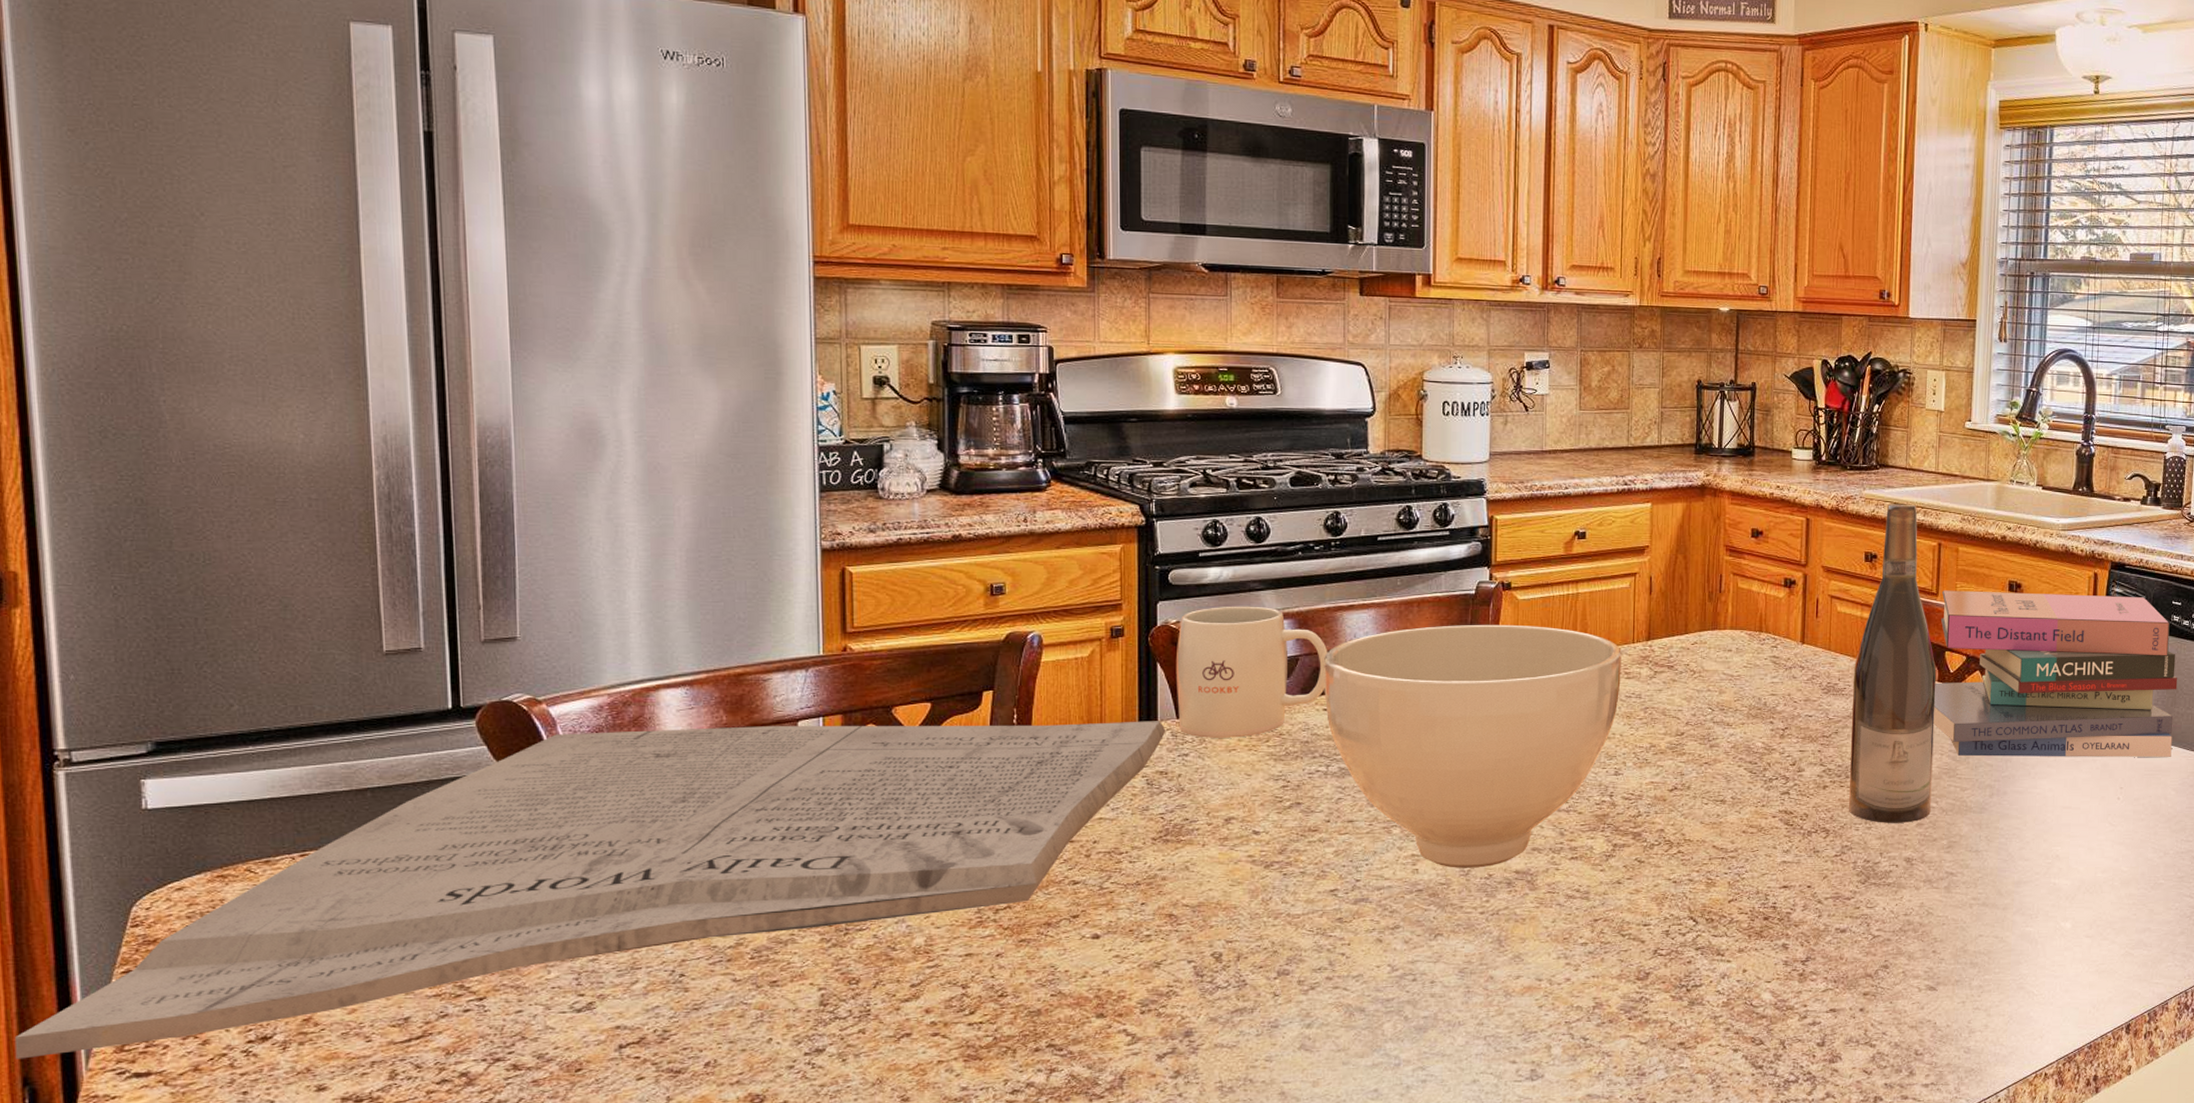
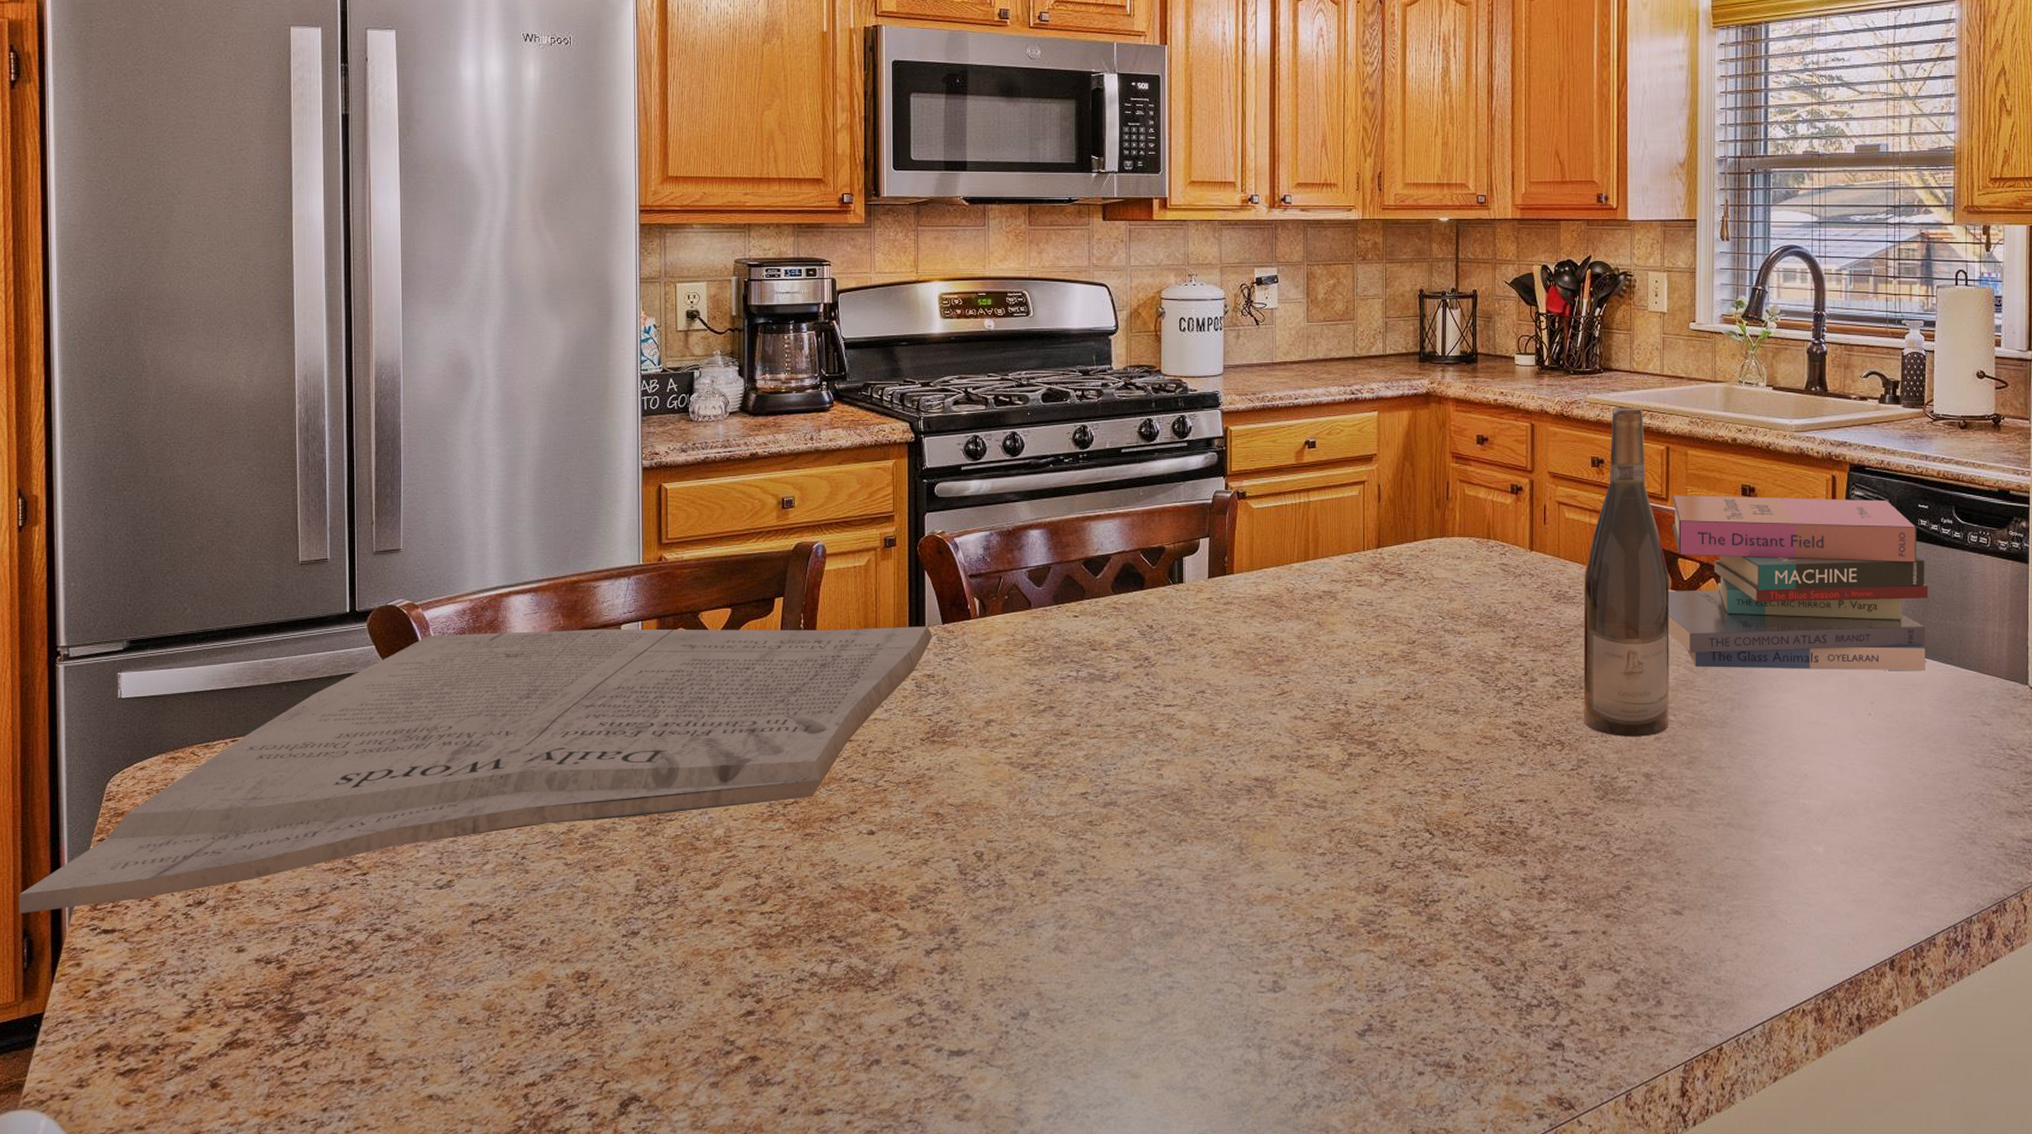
mug: present [1175,606,1328,738] -> none [941,516,1077,643]
bowl: present [1324,624,1622,868] -> none [1074,533,1352,774]

